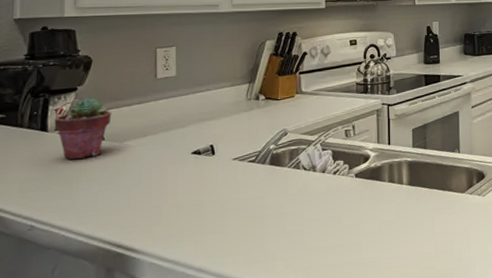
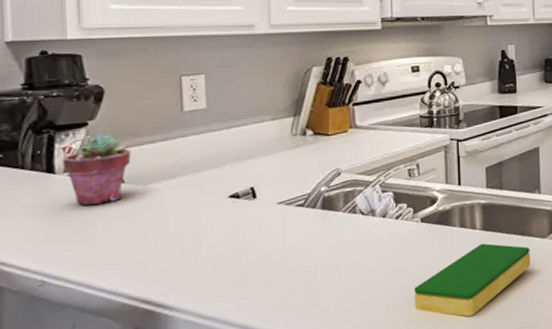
dish sponge: none [348,197,451,264] -> present [414,243,531,317]

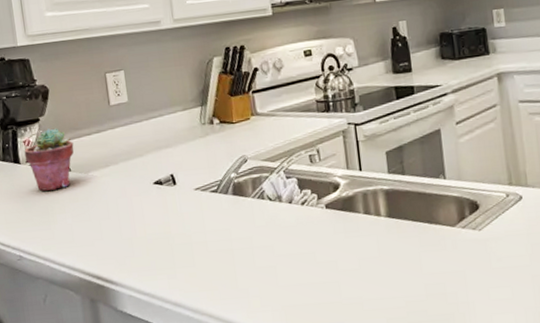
dish sponge: present [414,243,531,317] -> none [325,231,441,306]

